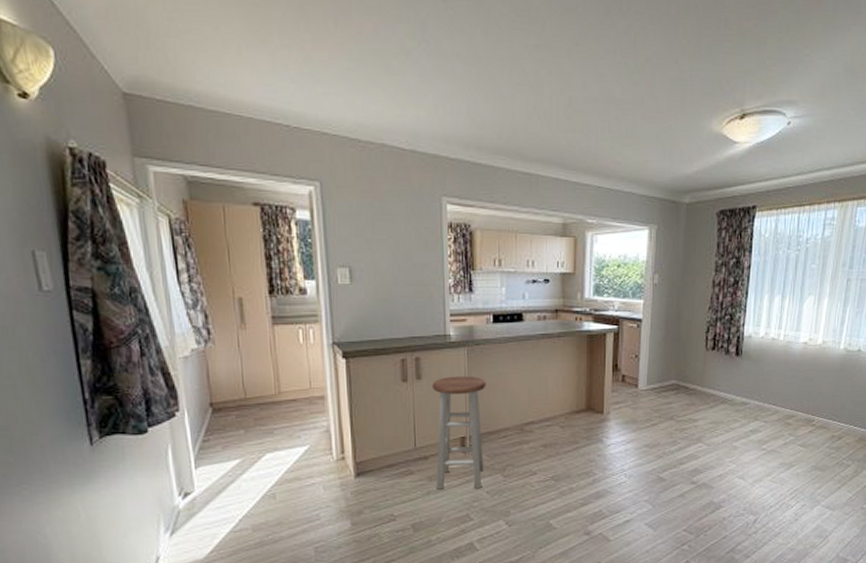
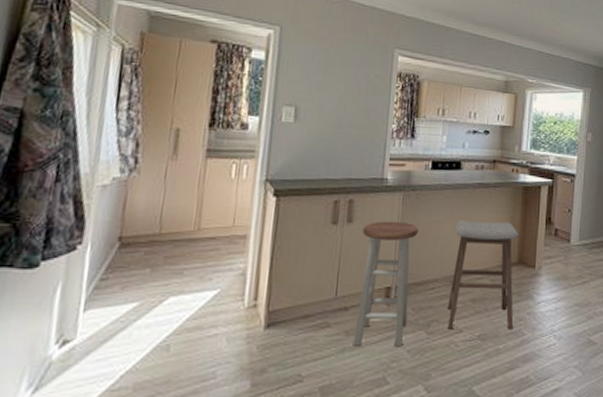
bar stool: none [521,370,585,472] -> present [448,220,518,330]

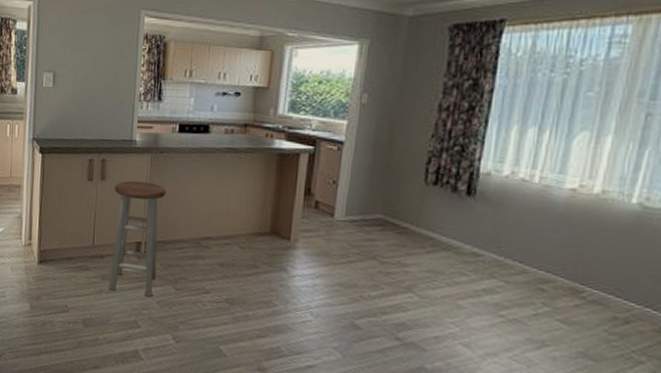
bar stool: present [448,220,518,330] -> none [195,184,272,299]

